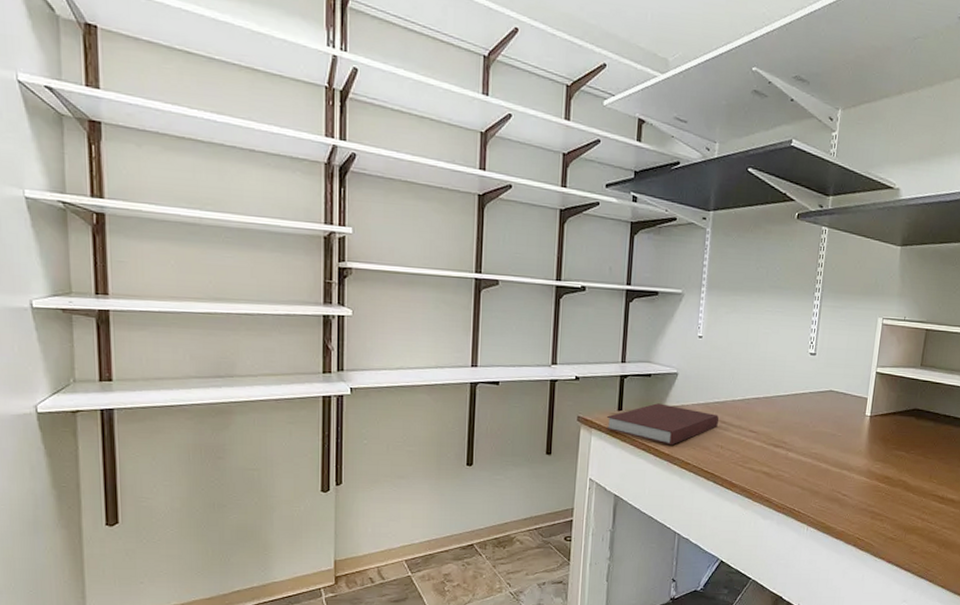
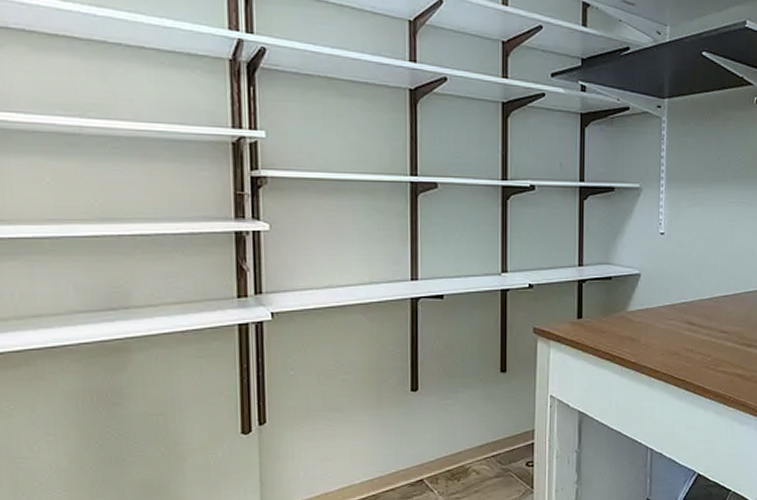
notebook: present [605,403,719,446] -> none [565,308,688,353]

